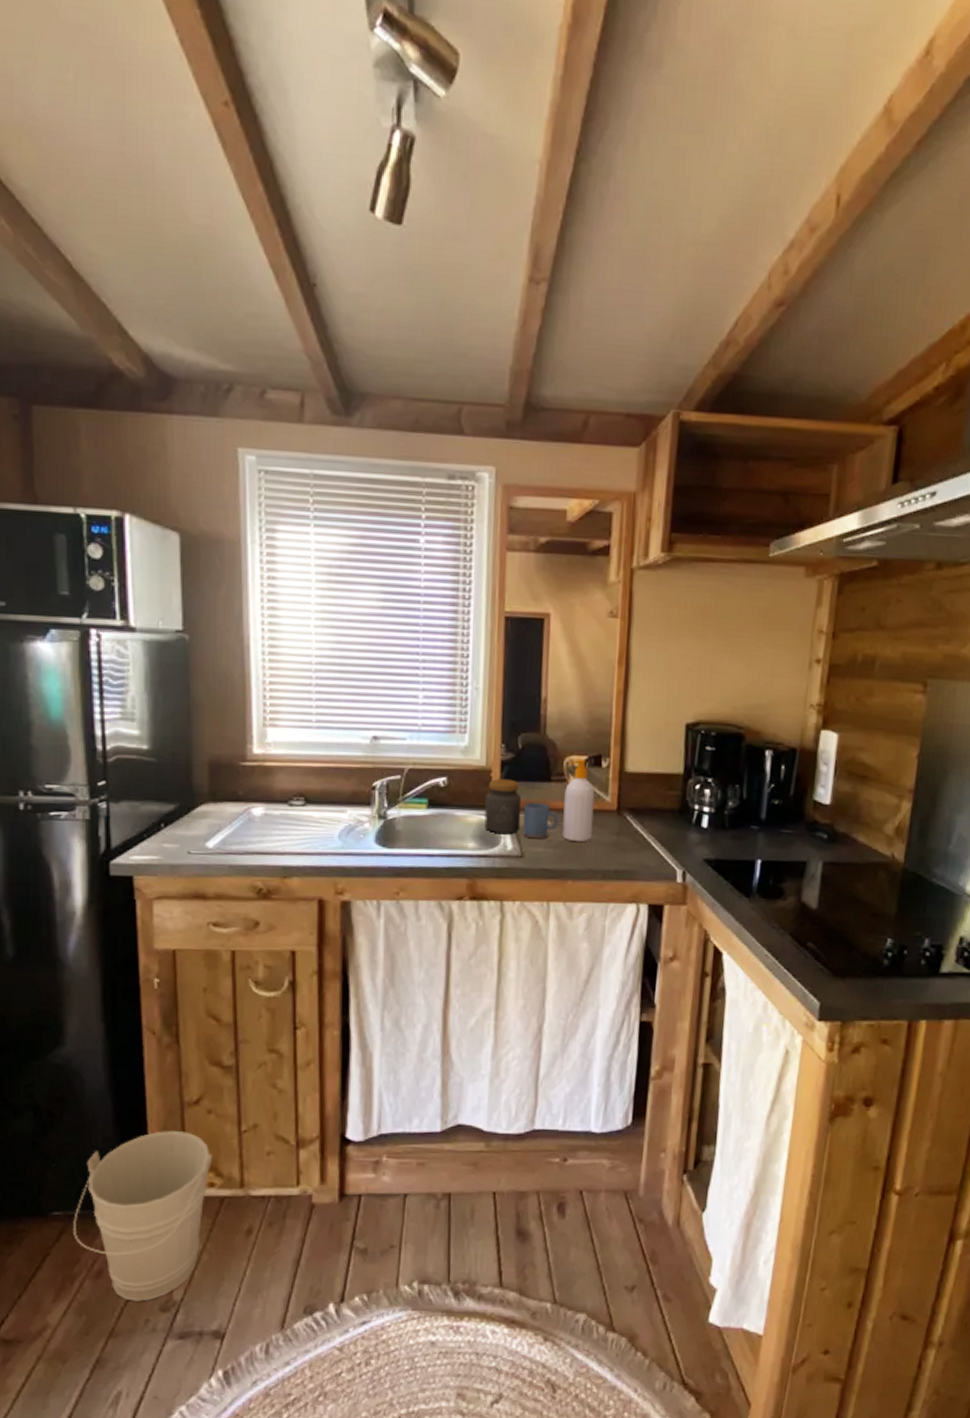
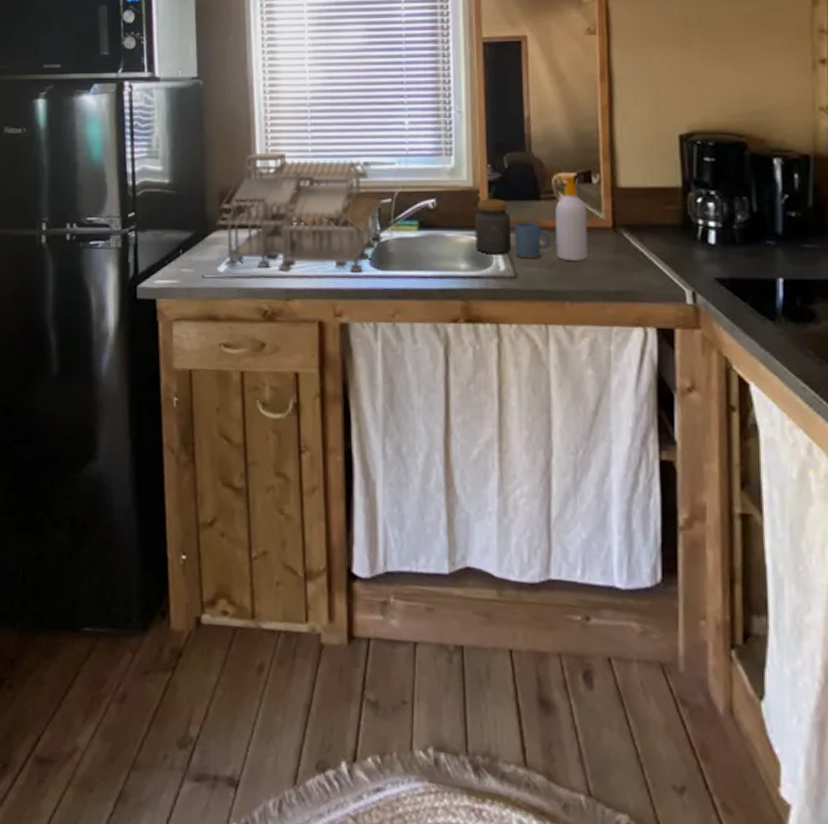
bucket: present [73,1130,212,1302] -> none [101,551,225,734]
dish rack: none [205,721,395,850] -> present [216,152,386,273]

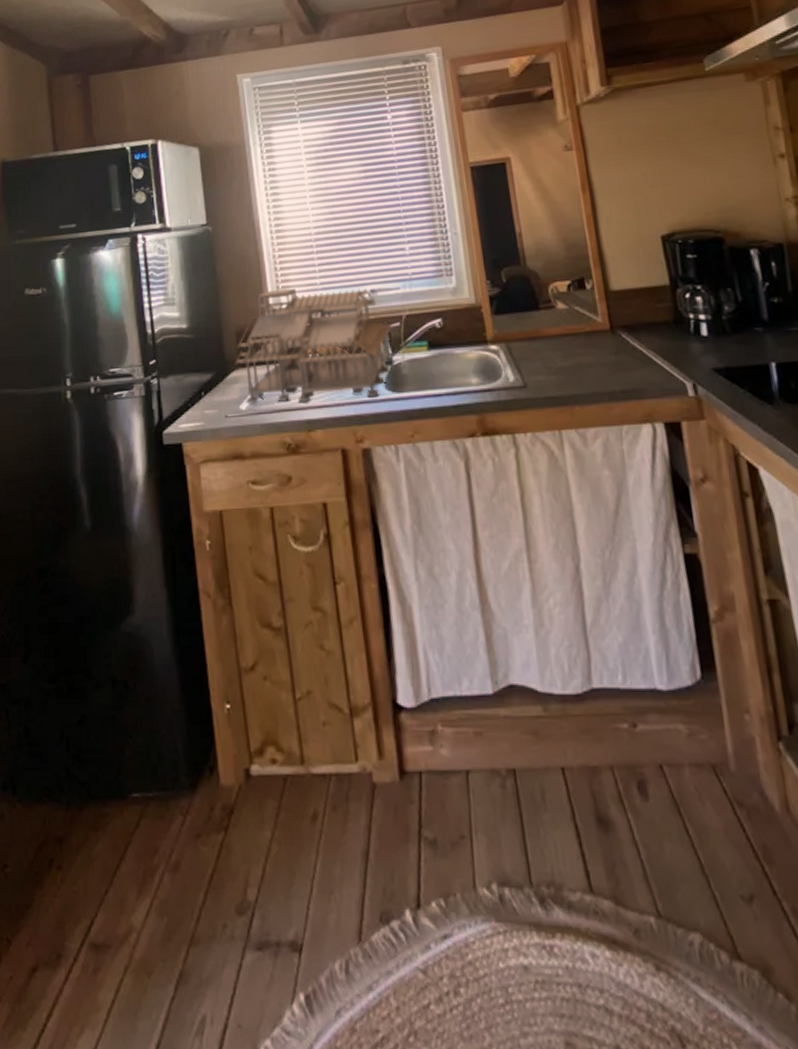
jar: present [475,199,512,255] -> none [480,312,519,367]
mug: present [513,221,551,259] -> none [517,330,555,368]
soap bottle: present [555,175,588,262] -> none [554,284,591,366]

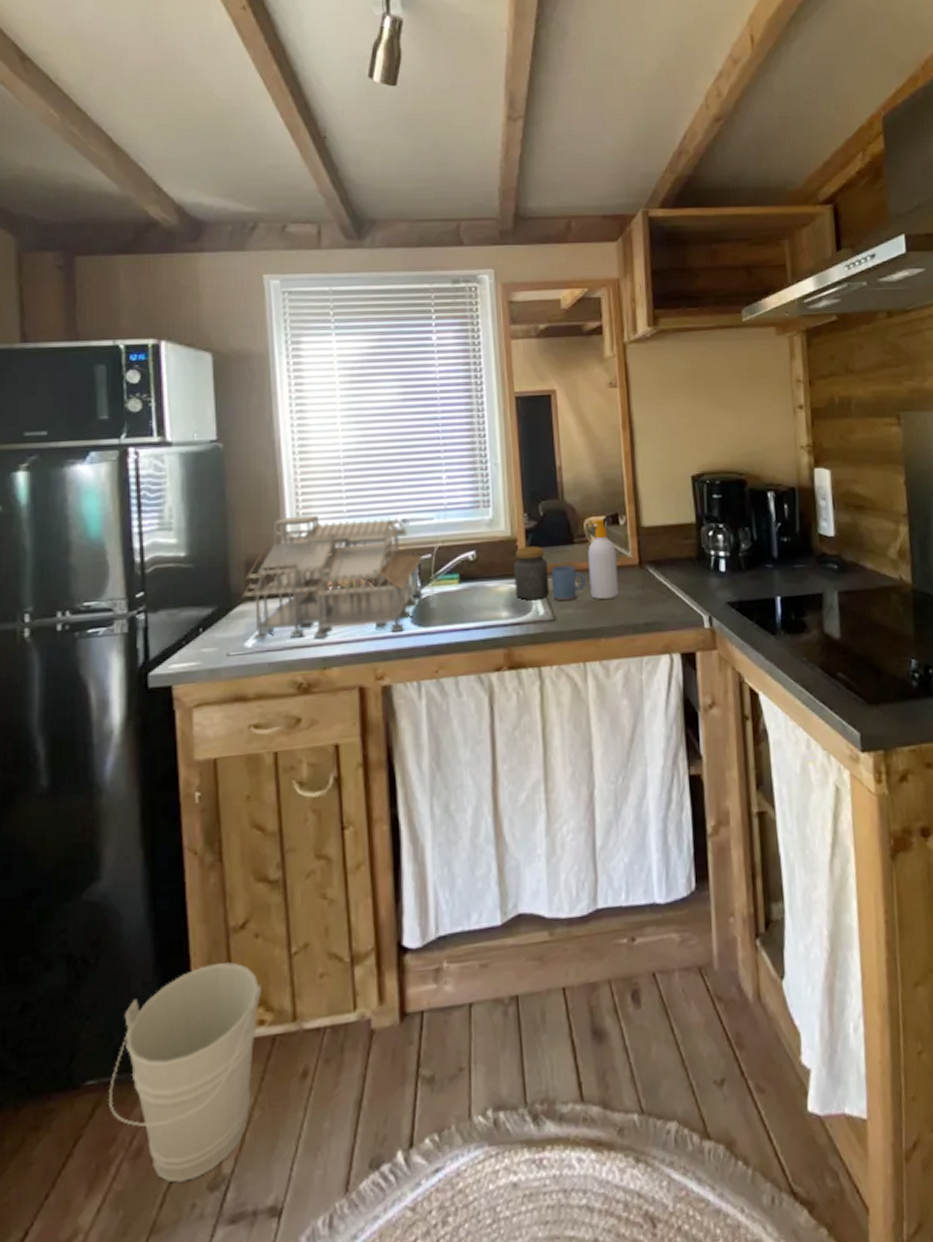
bucket: none [150,699,272,902] -> present [109,962,261,1183]
jar: none [480,312,519,367] -> present [514,546,550,601]
mug: none [517,330,555,368] -> present [550,564,586,601]
soap bottle: none [554,284,591,366] -> present [588,519,619,600]

